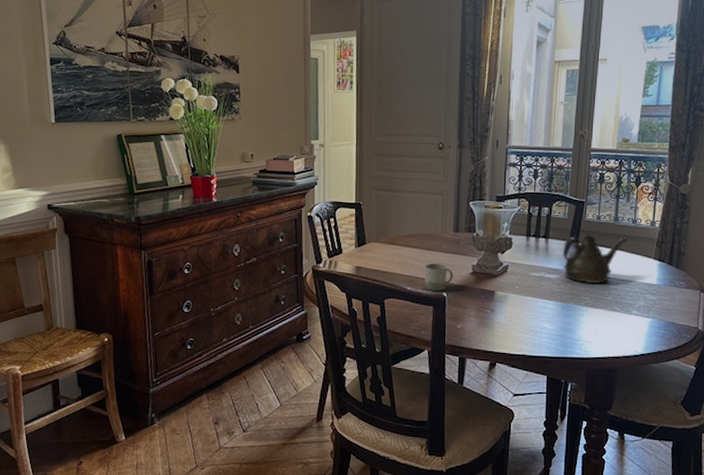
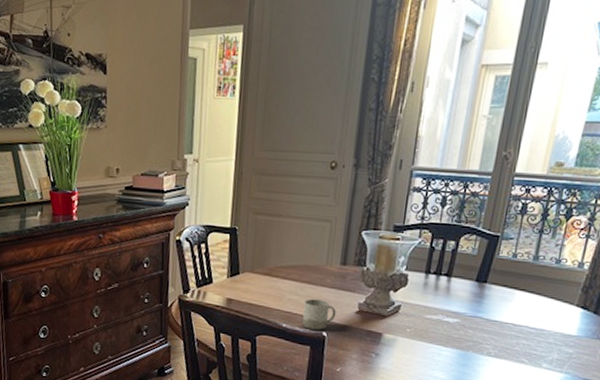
teapot: present [562,235,628,284] -> none [465,275,548,332]

